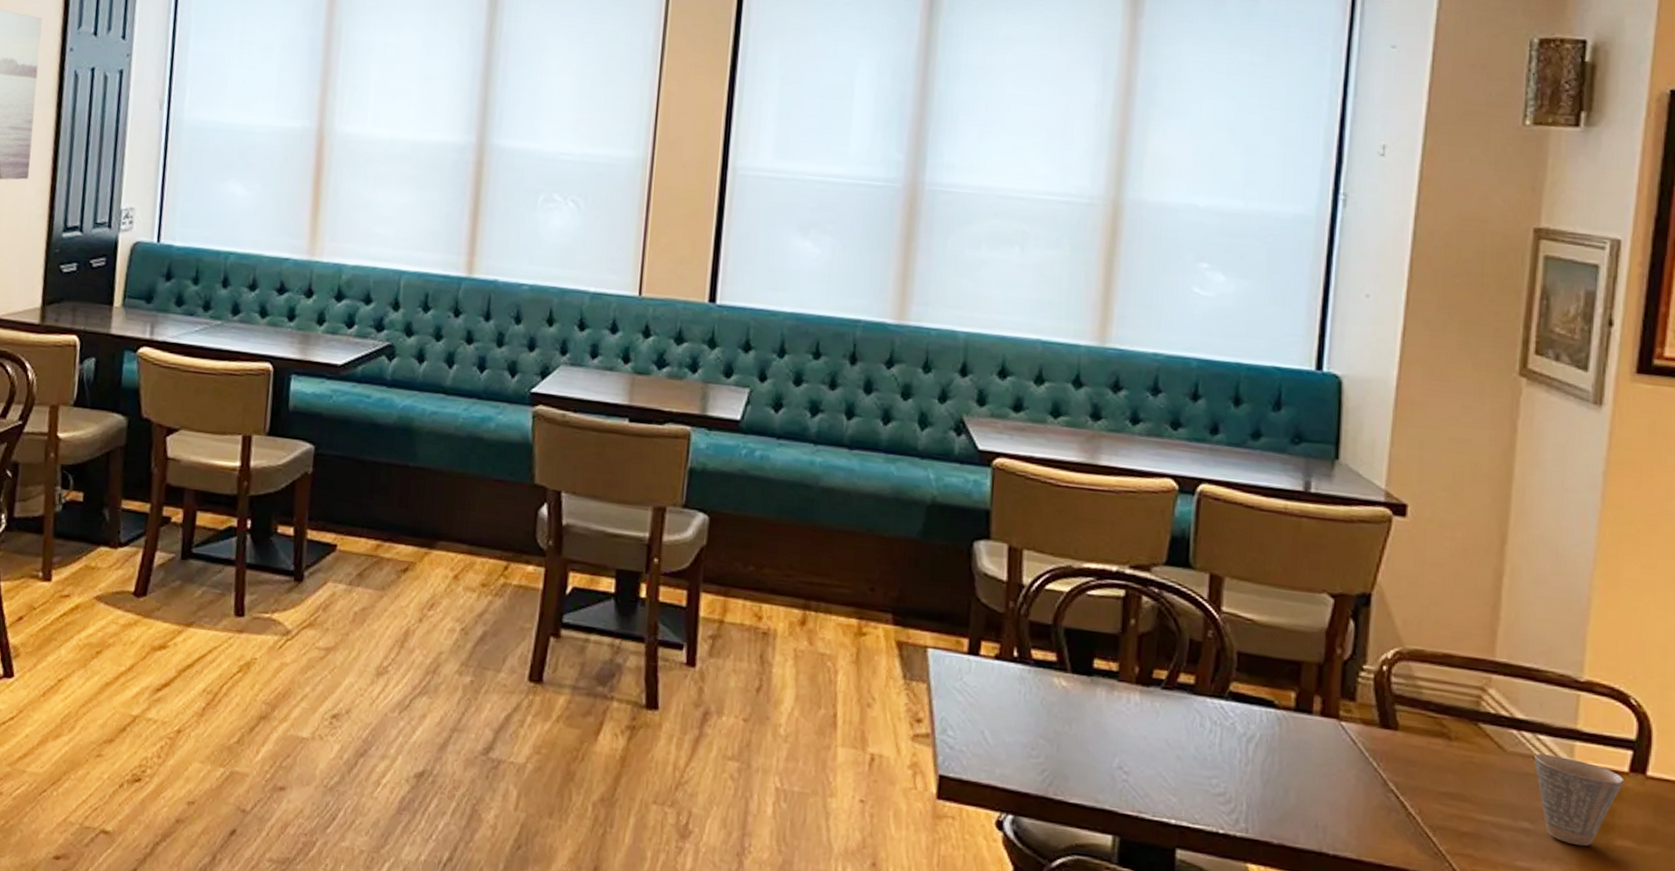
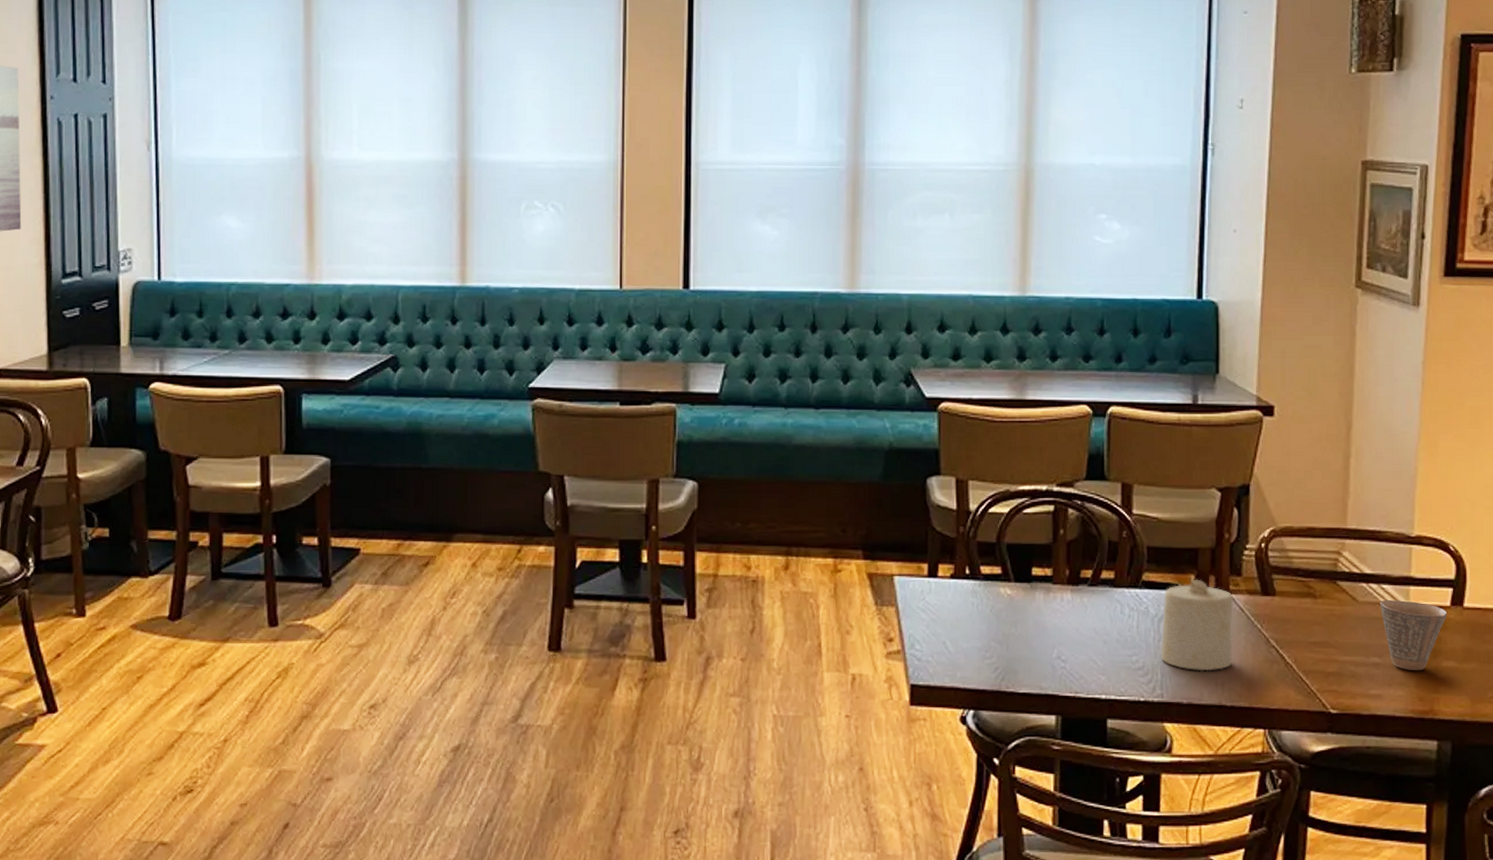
candle: none [1247,697,1344,810] -> present [1160,579,1234,671]

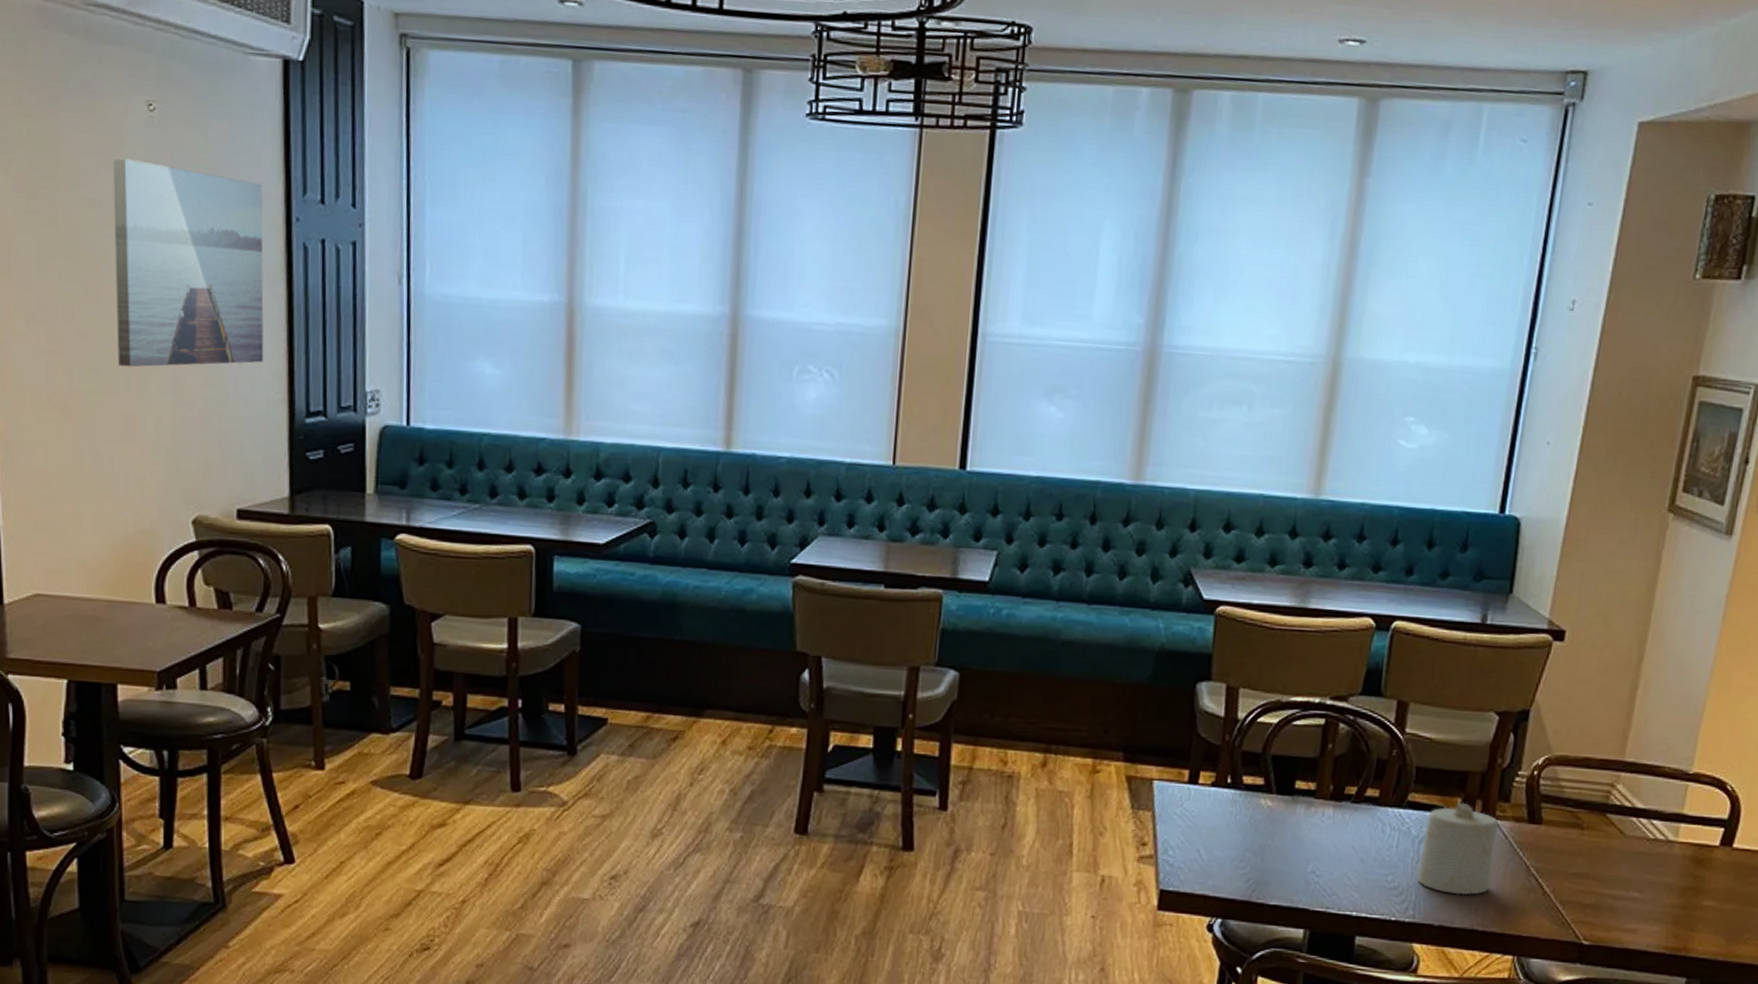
cup: present [1380,599,1448,671] -> none [1647,835,1716,908]

